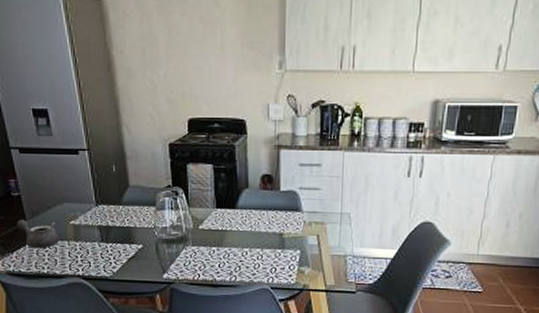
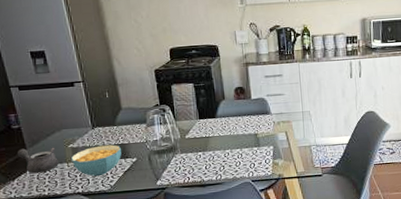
cereal bowl: none [73,226,126,260] -> present [71,144,122,177]

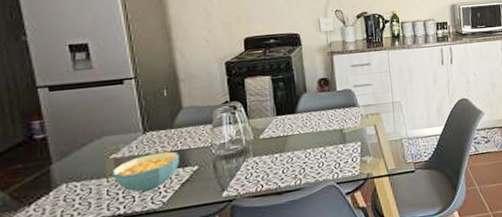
teapot: present [17,147,59,174] -> none [38,159,95,196]

